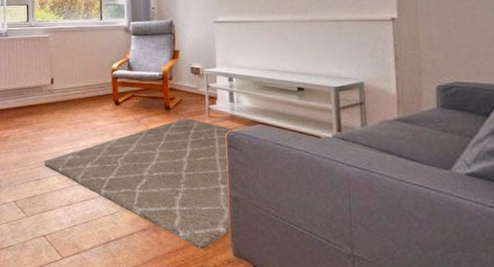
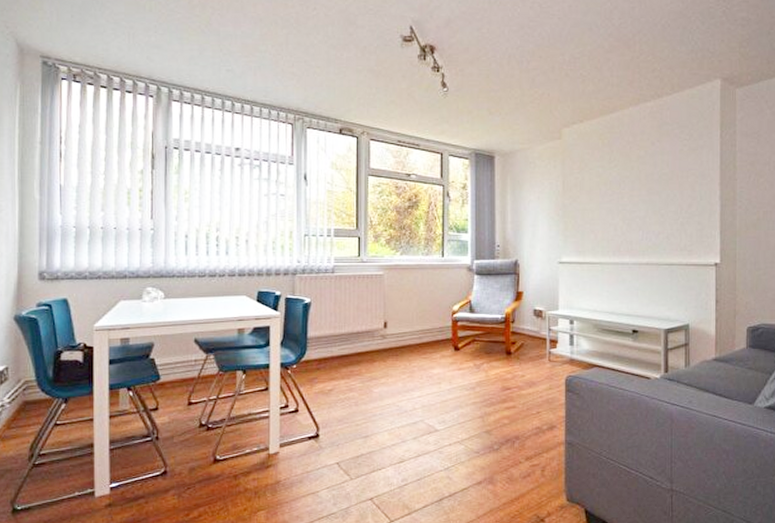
rug: present [43,118,233,249] -> none [373,362,571,497]

